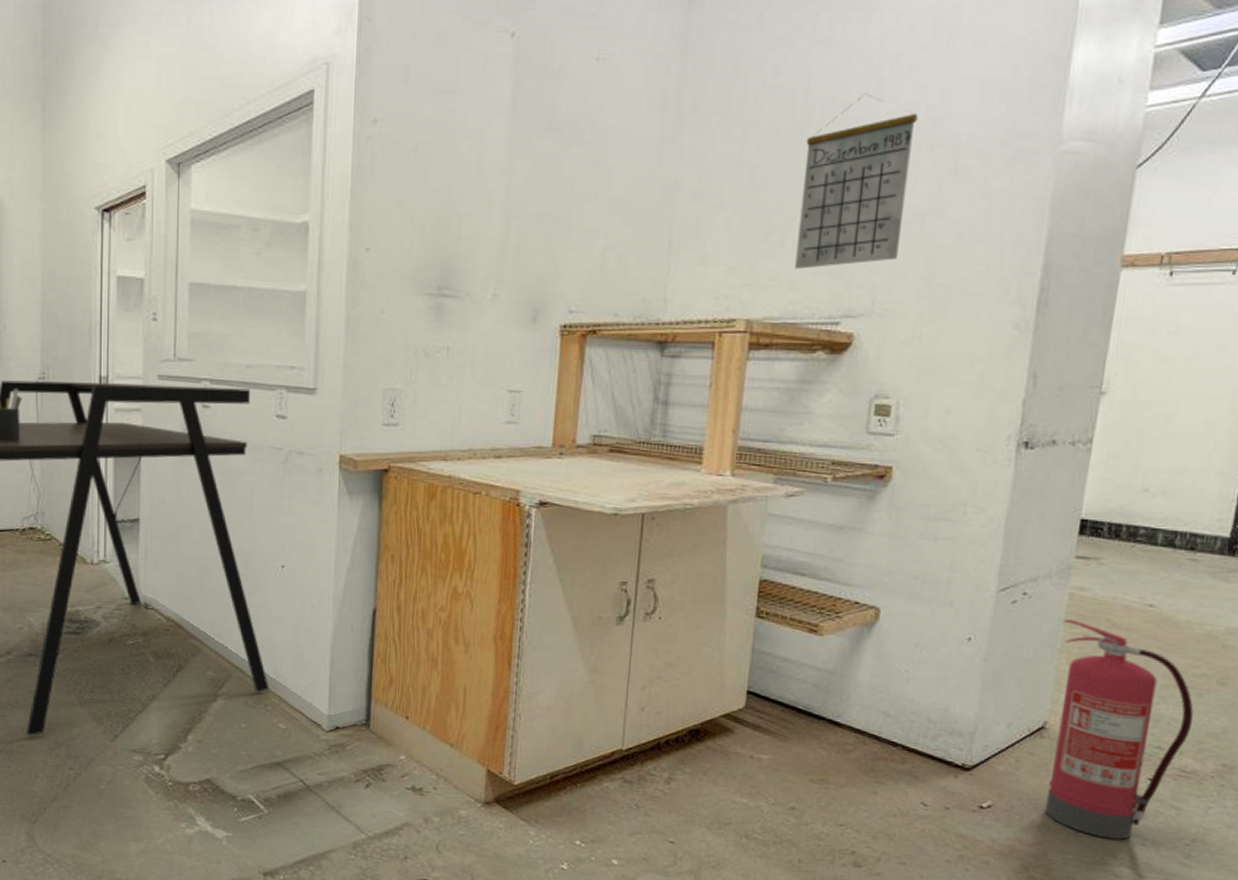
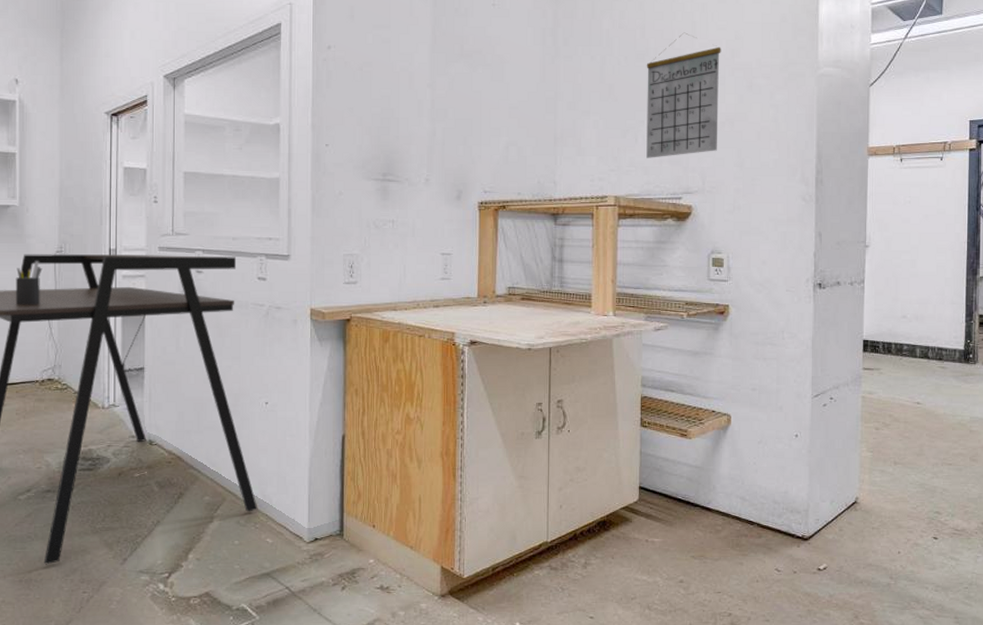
fire extinguisher: present [1045,619,1194,840] -> none [860,417,958,588]

